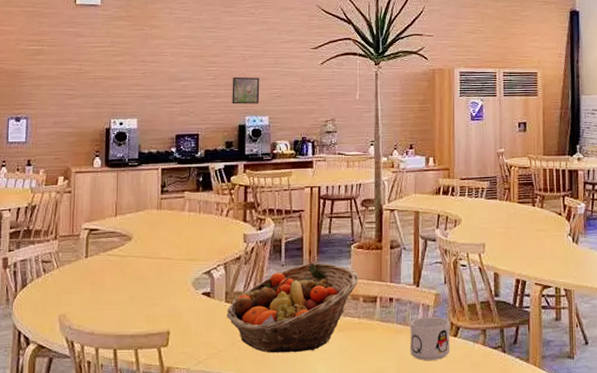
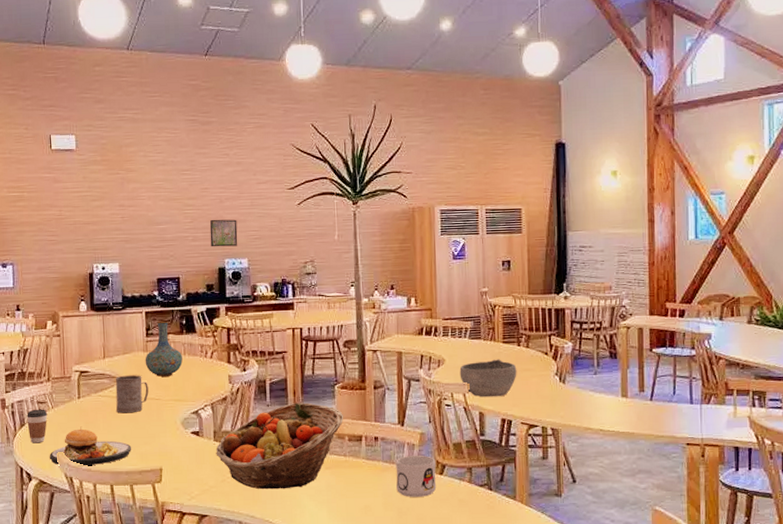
coffee cup: none [29,268,52,305] -> present [26,409,48,444]
plate: none [50,287,138,330] -> present [49,426,131,466]
mug: none [125,233,160,273] -> present [115,375,149,413]
vase: none [158,178,197,235] -> present [145,320,183,377]
bowl: none [475,219,532,258] -> present [459,359,517,397]

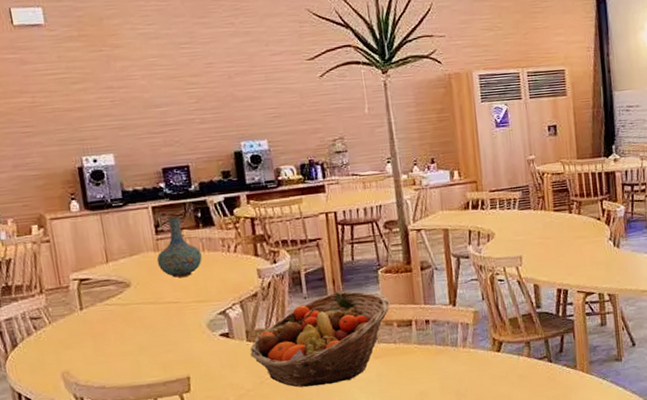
coffee cup: present [26,409,48,444] -> none [18,325,46,365]
plate: present [49,426,131,466] -> none [52,340,151,386]
mug: present [115,375,149,413] -> none [123,277,166,321]
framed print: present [209,219,238,247] -> none [219,96,255,130]
mug: present [395,455,437,497] -> none [449,334,495,378]
bowl: present [459,359,517,397] -> none [510,228,571,269]

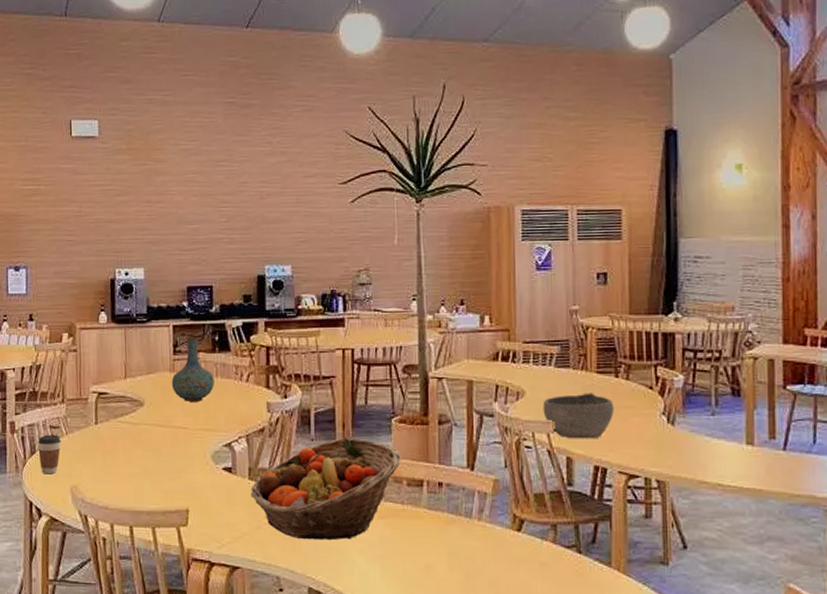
coffee cup: none [18,325,46,365] -> present [38,435,61,474]
bowl: none [510,228,571,269] -> present [543,393,614,439]

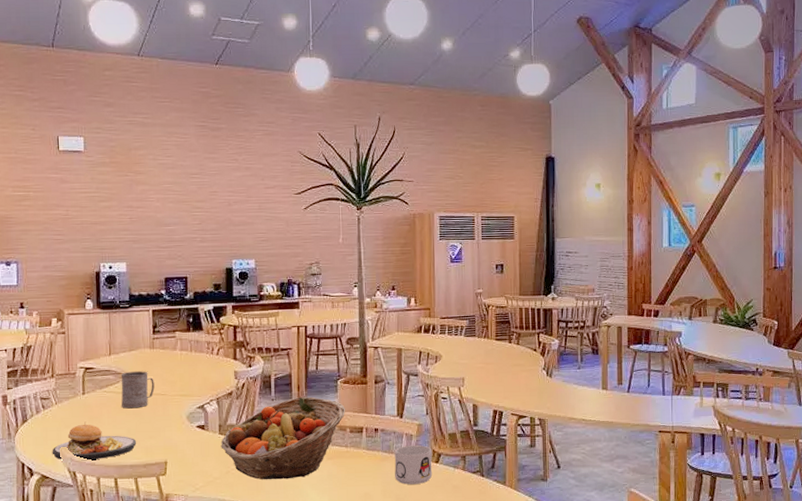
coffee cup: present [38,435,61,474] -> none [29,405,51,439]
plate: none [62,456,154,503] -> present [52,421,136,461]
mug: none [137,399,175,443] -> present [121,371,155,409]
vase: present [171,336,214,401] -> none [151,318,189,373]
mug: none [463,506,513,557] -> present [394,444,433,484]
bowl: present [543,393,614,439] -> none [455,355,508,391]

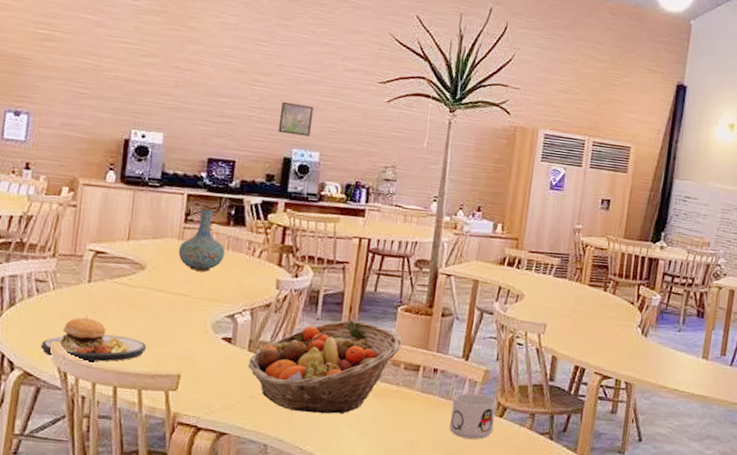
mug: present [121,371,155,409] -> none [134,263,178,308]
vase: none [151,318,189,373] -> present [178,206,225,272]
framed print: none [218,221,246,248] -> present [278,101,314,137]

